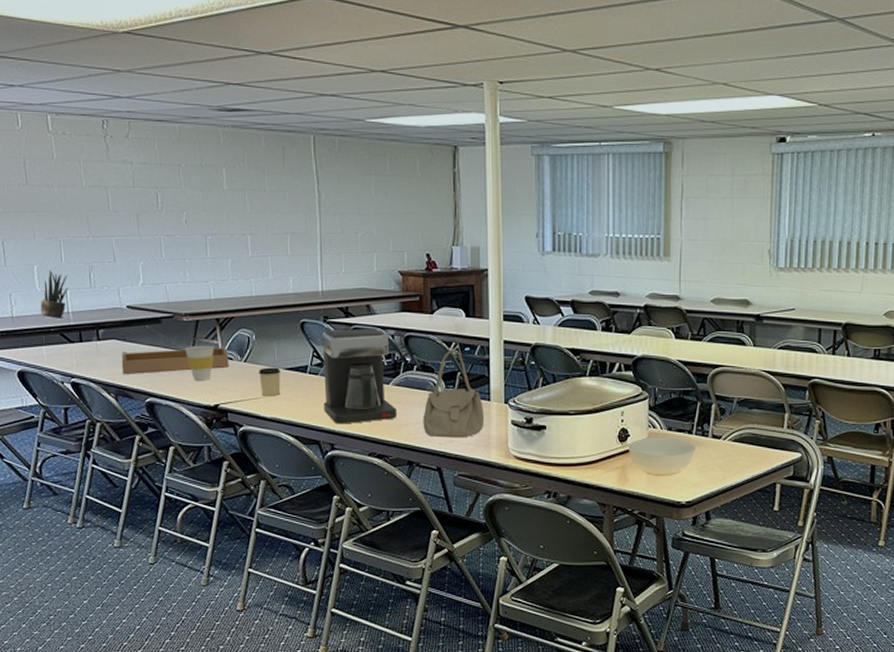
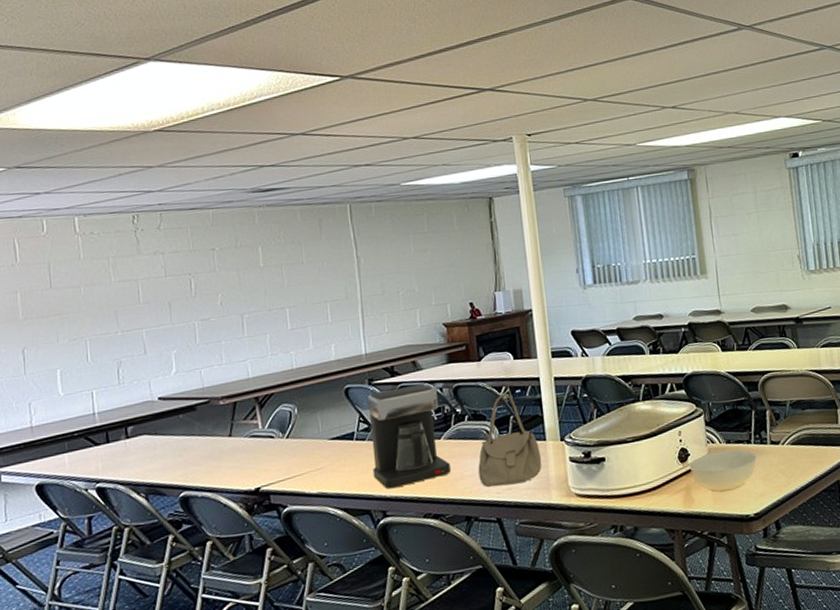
potted plant: present [40,270,68,319] -> none [62,372,94,423]
serving tray: present [121,347,229,374] -> none [152,425,271,470]
cup: present [184,345,214,381] -> none [222,426,254,466]
cup: present [259,367,281,397] -> none [302,438,327,472]

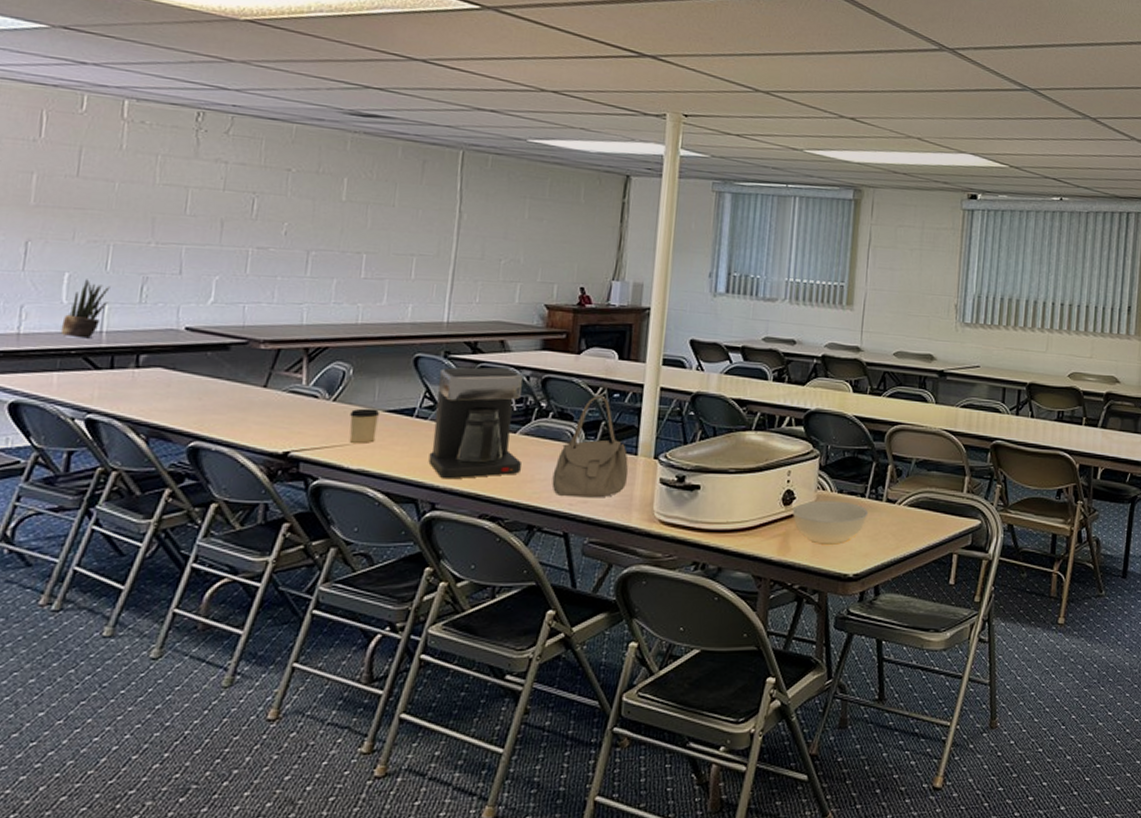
potted plant: none [62,372,94,423] -> present [60,279,110,339]
cup: none [302,438,327,472] -> present [349,408,379,445]

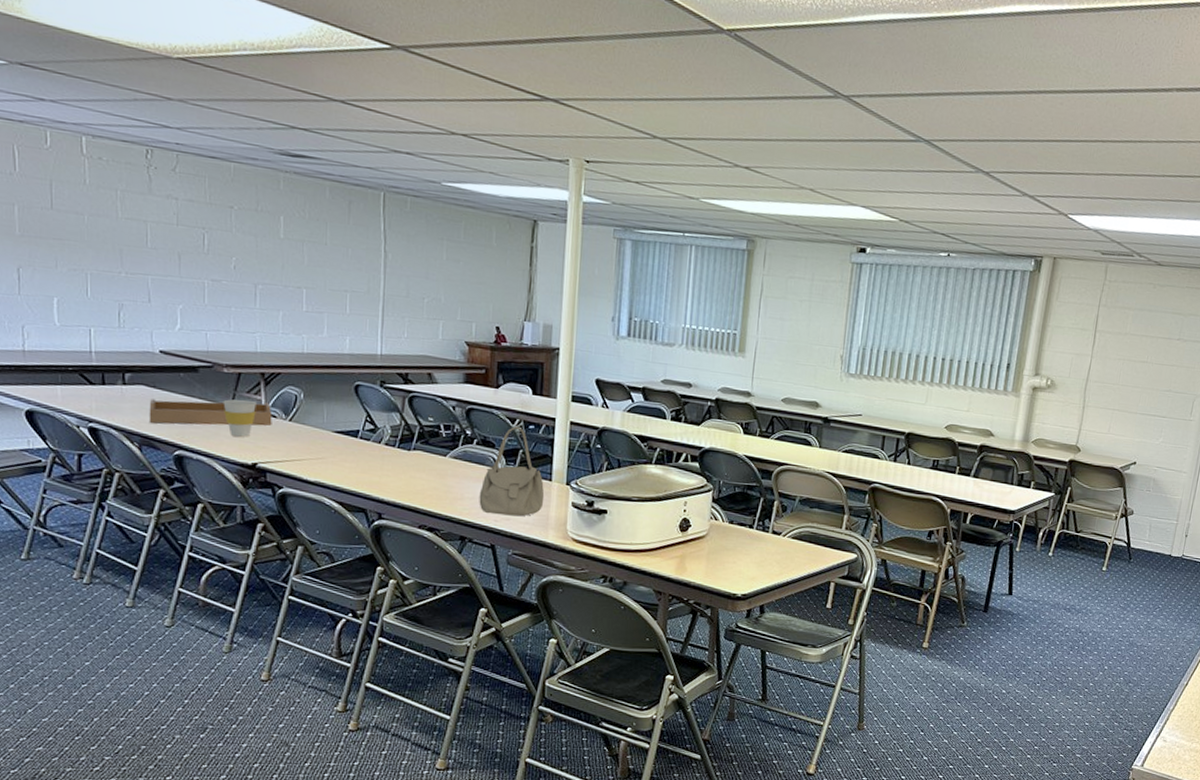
potted plant: present [60,279,110,339] -> none [57,304,93,358]
serving tray: none [162,381,314,411] -> present [149,399,272,426]
cup: none [255,378,296,422] -> present [223,399,256,437]
cup: present [349,408,379,445] -> none [304,428,328,460]
coffee maker: present [428,367,523,480] -> none [373,395,452,494]
bowl: present [792,500,869,545] -> none [688,529,756,568]

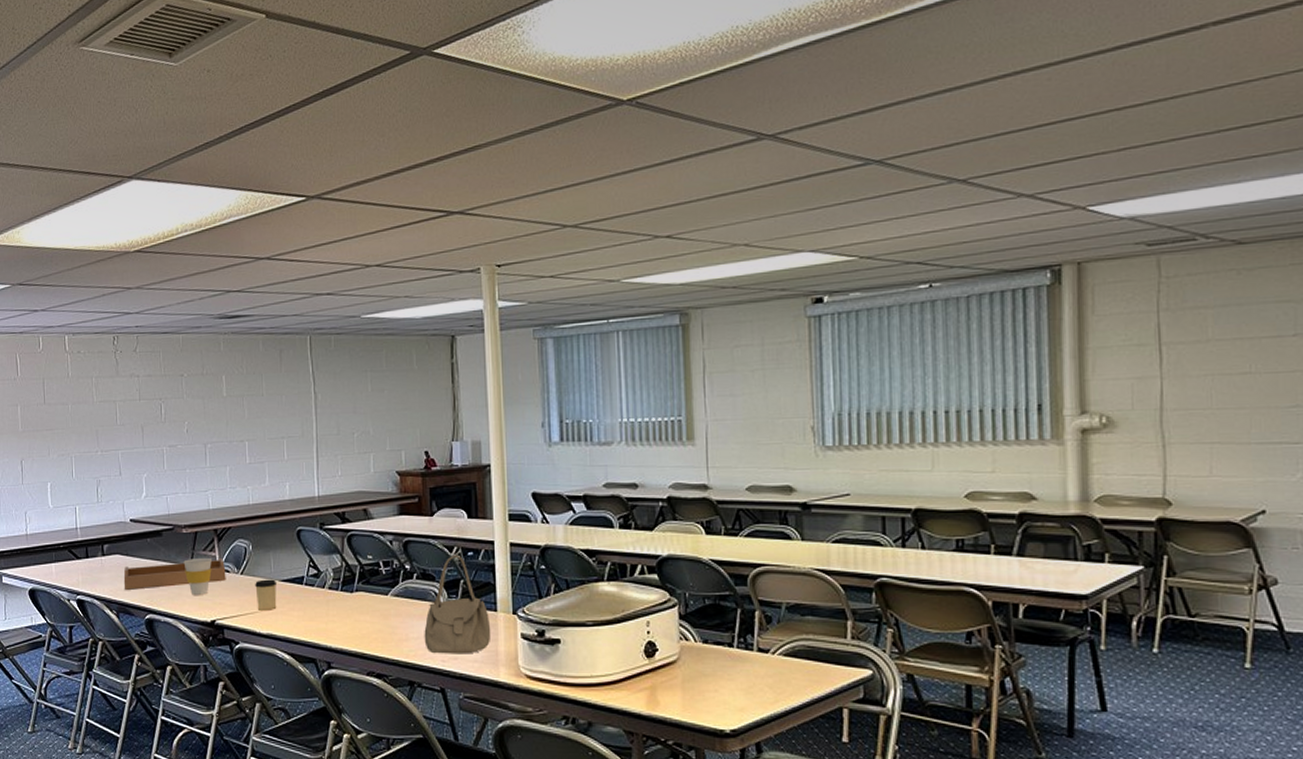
cup: none [304,428,328,460] -> present [255,579,277,612]

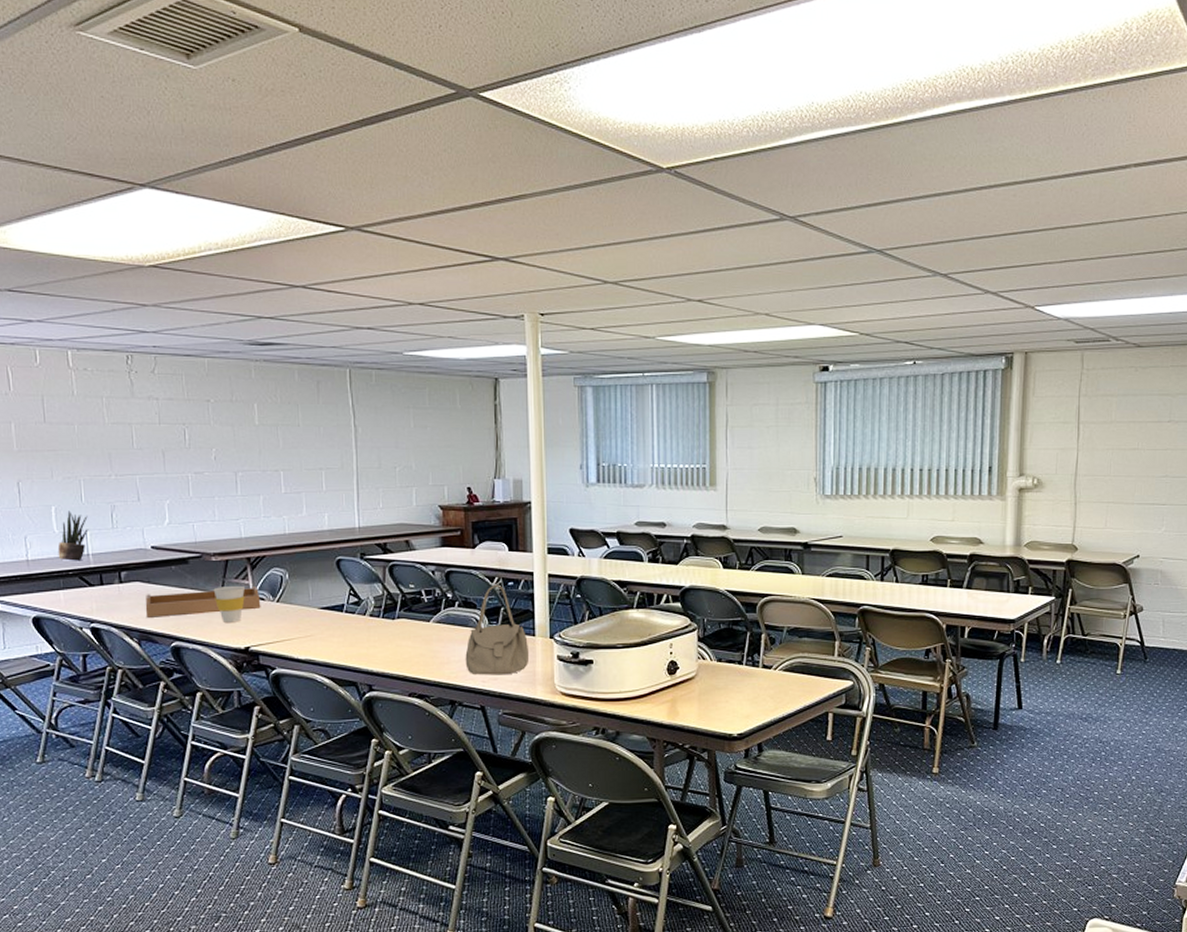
potted plant: none [51,486,77,535] -> present [57,511,89,561]
cup: present [255,579,277,612] -> none [292,607,316,638]

